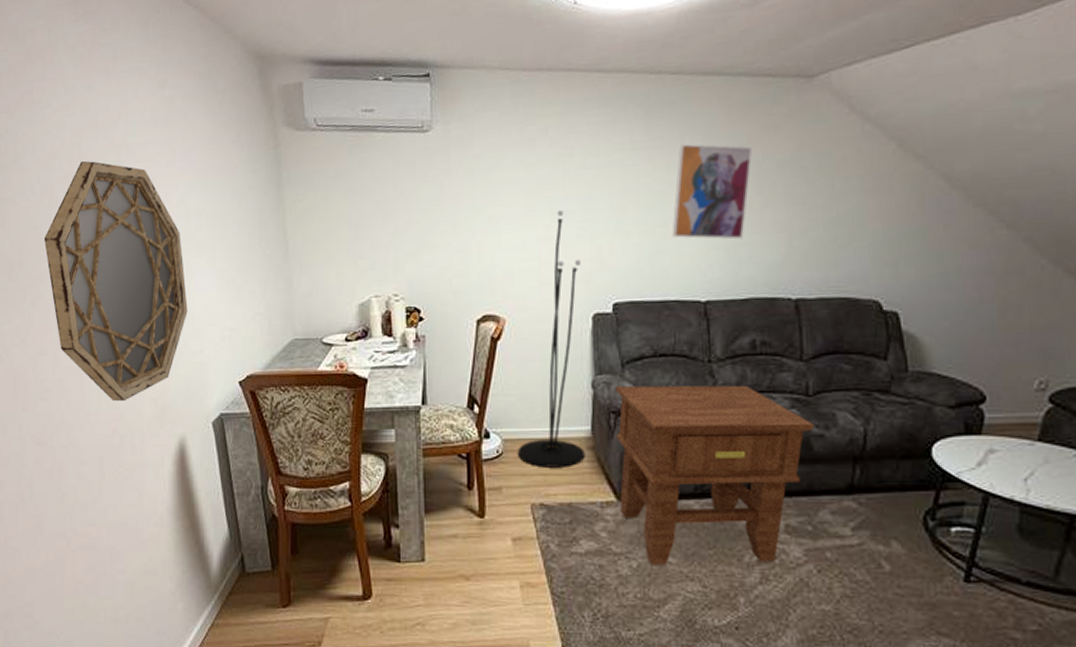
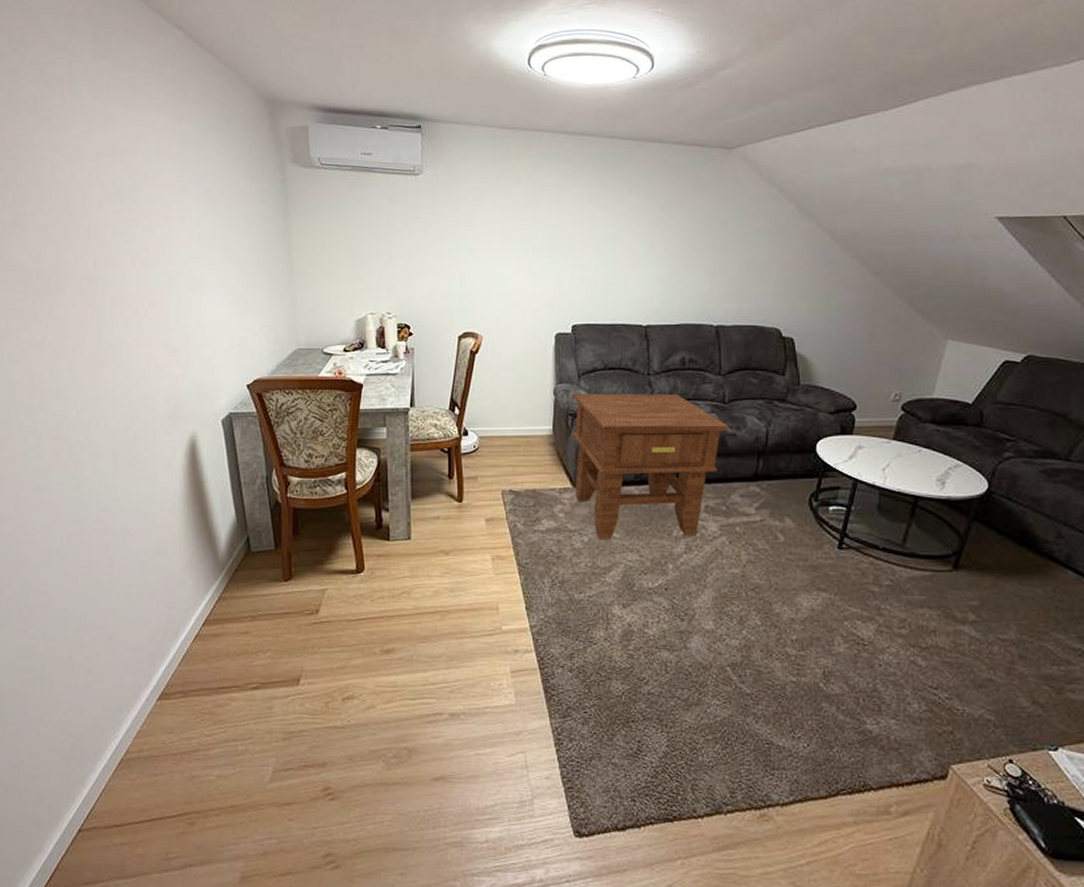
home mirror: present [44,160,188,402] -> none [62,183,200,401]
floor lamp: present [517,209,585,468] -> none [491,246,547,460]
wall art: present [672,143,753,240] -> none [620,196,685,276]

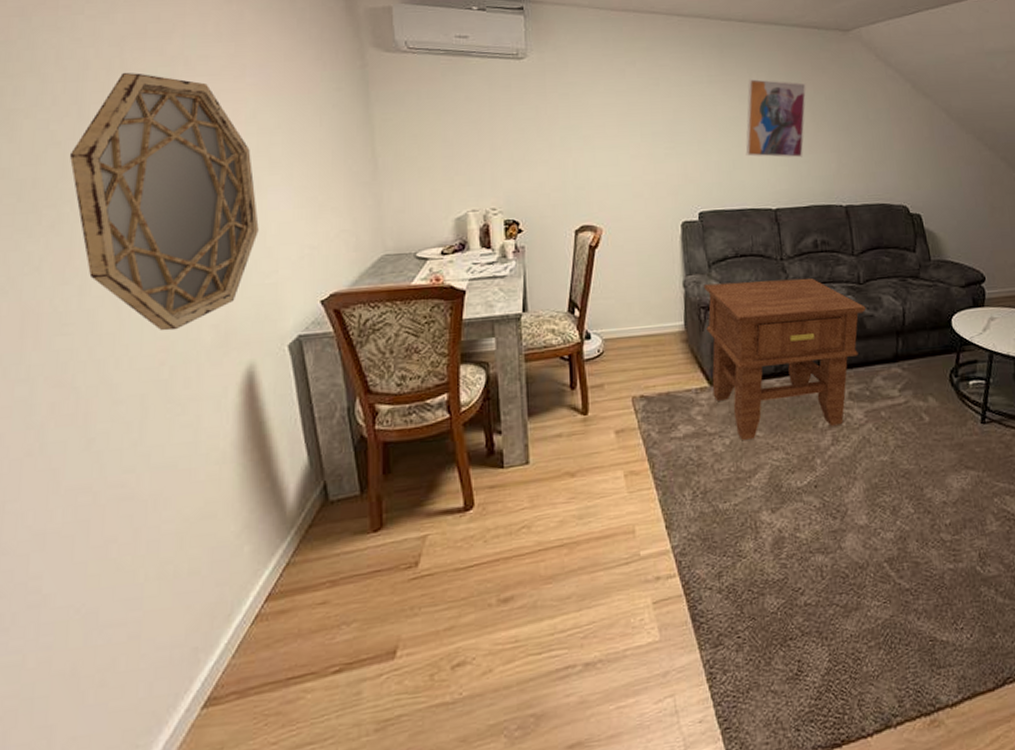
home mirror: none [62,183,200,401] -> present [70,72,259,331]
wall art: none [620,196,685,276] -> present [745,78,807,158]

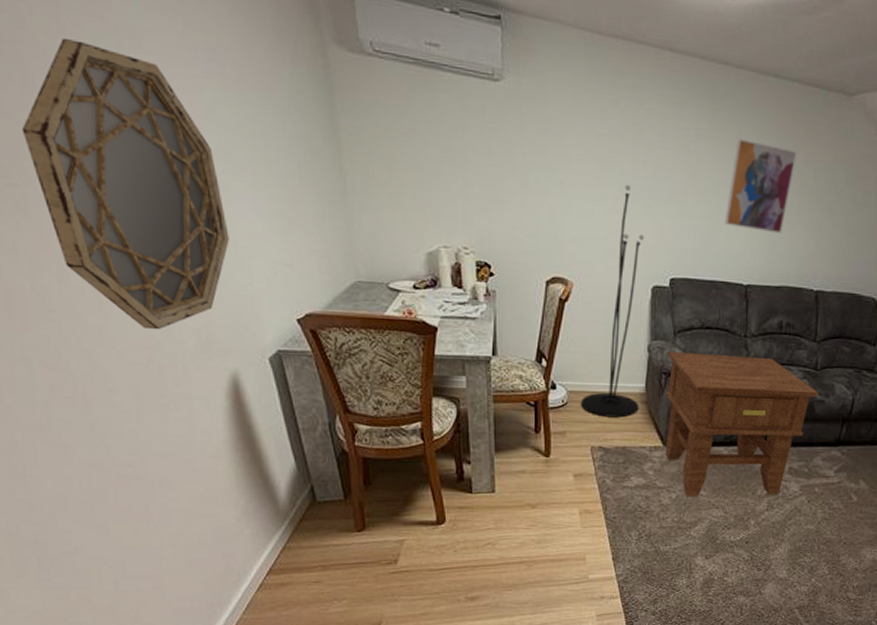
floor lamp: none [617,131,680,362] -> present [580,184,645,418]

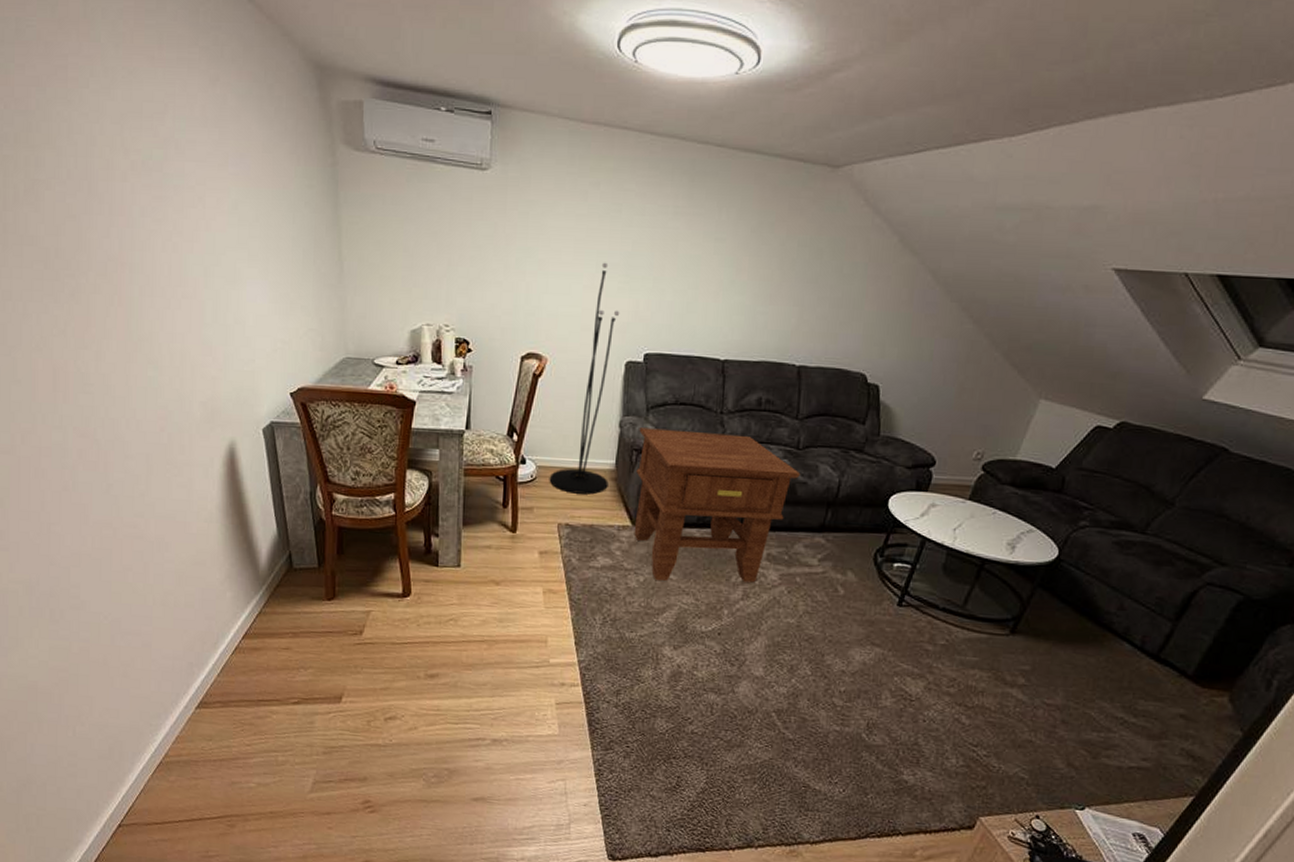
home mirror: present [22,37,230,330] -> none [84,151,239,402]
wall art: present [724,137,797,234] -> none [701,213,779,308]

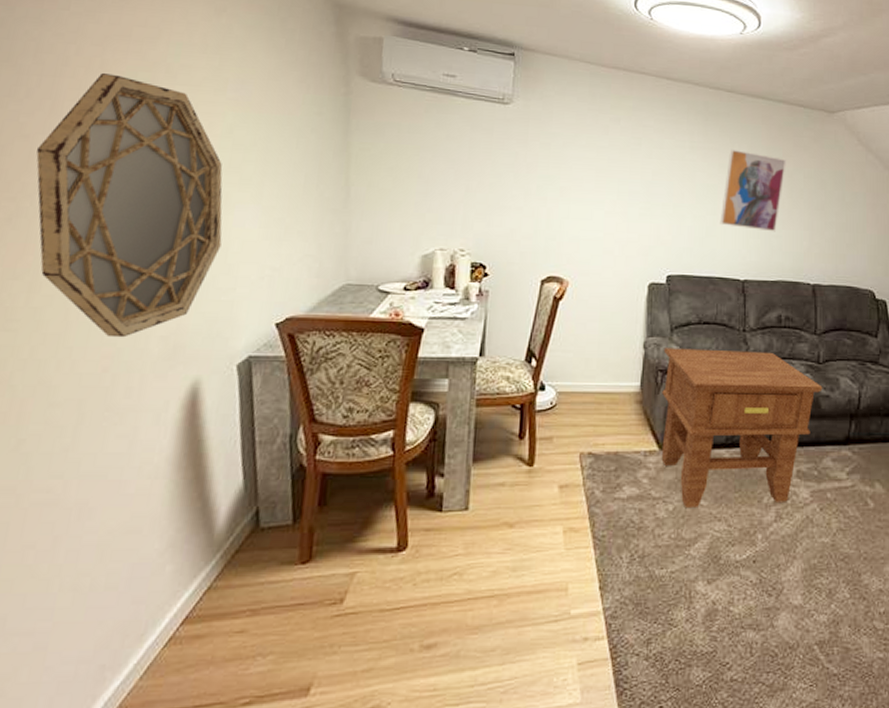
home mirror: none [84,151,239,402] -> present [36,72,223,338]
floor lamp: present [549,262,620,495] -> none [570,190,642,419]
wall art: none [701,213,779,308] -> present [720,148,786,232]

